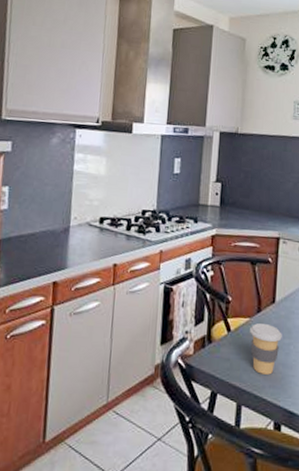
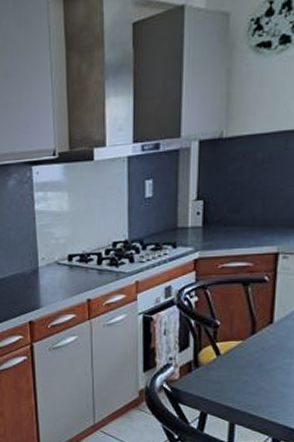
coffee cup: present [250,323,282,375] -> none [243,346,282,395]

